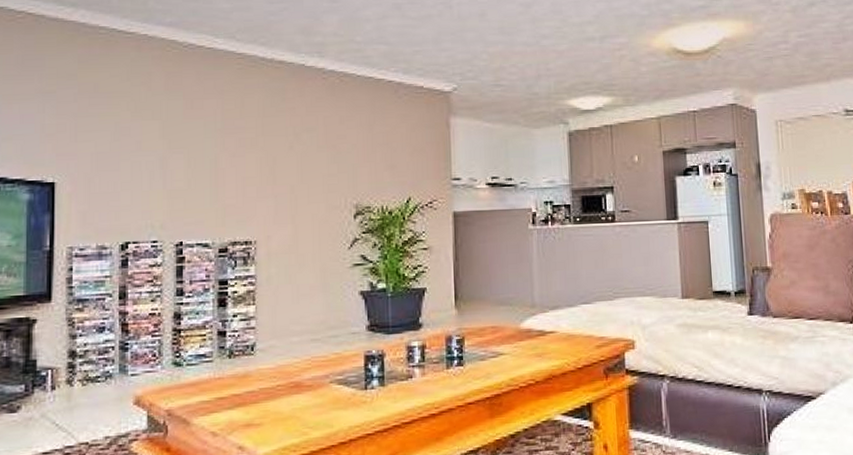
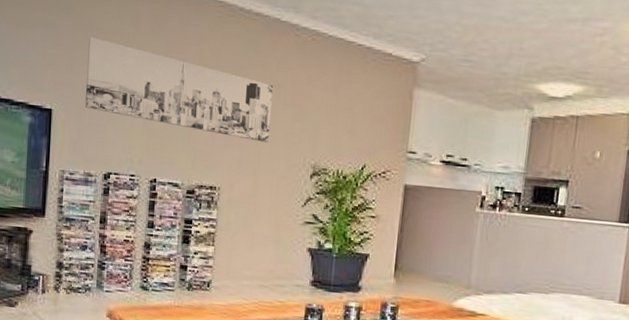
wall art: none [93,102,306,189] -> present [84,37,274,143]

